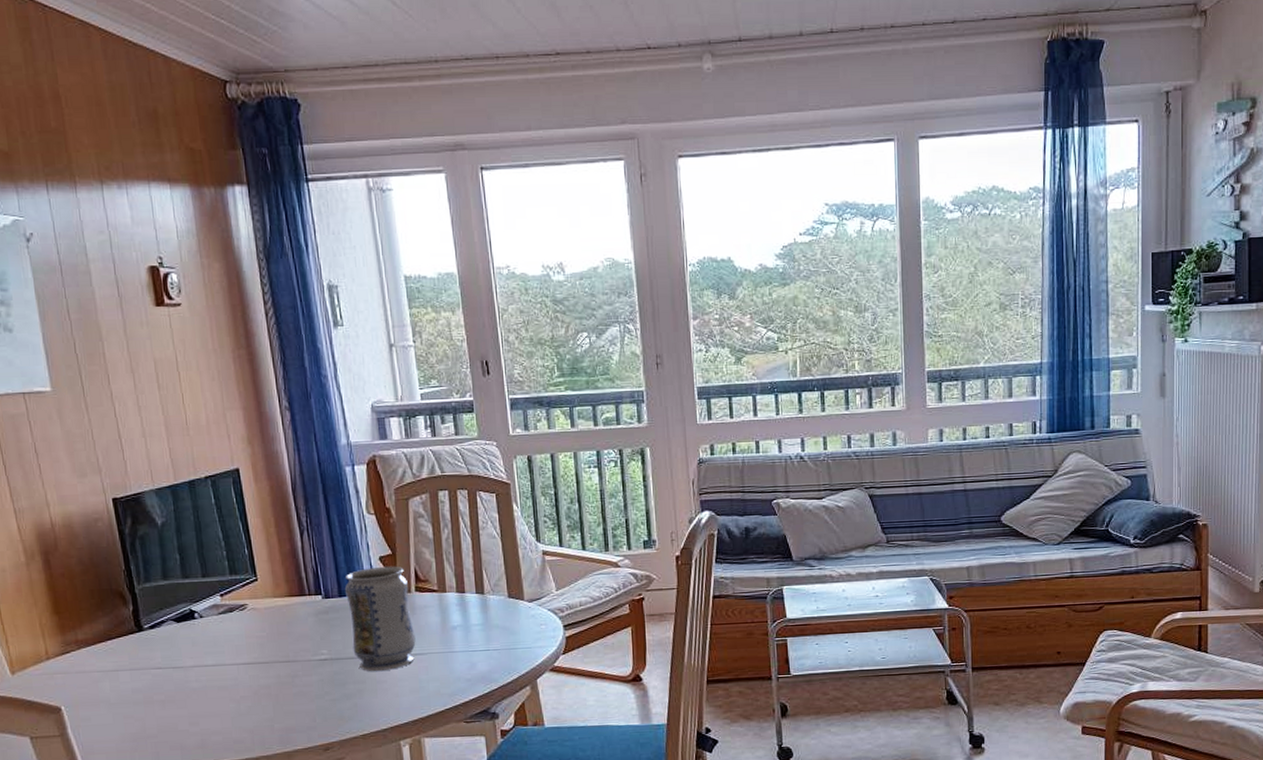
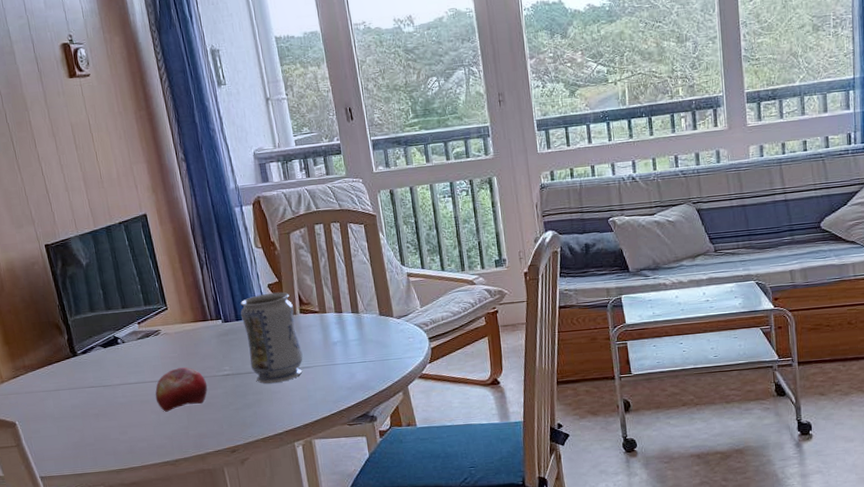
fruit: none [235,649,301,701] -> present [155,367,208,412]

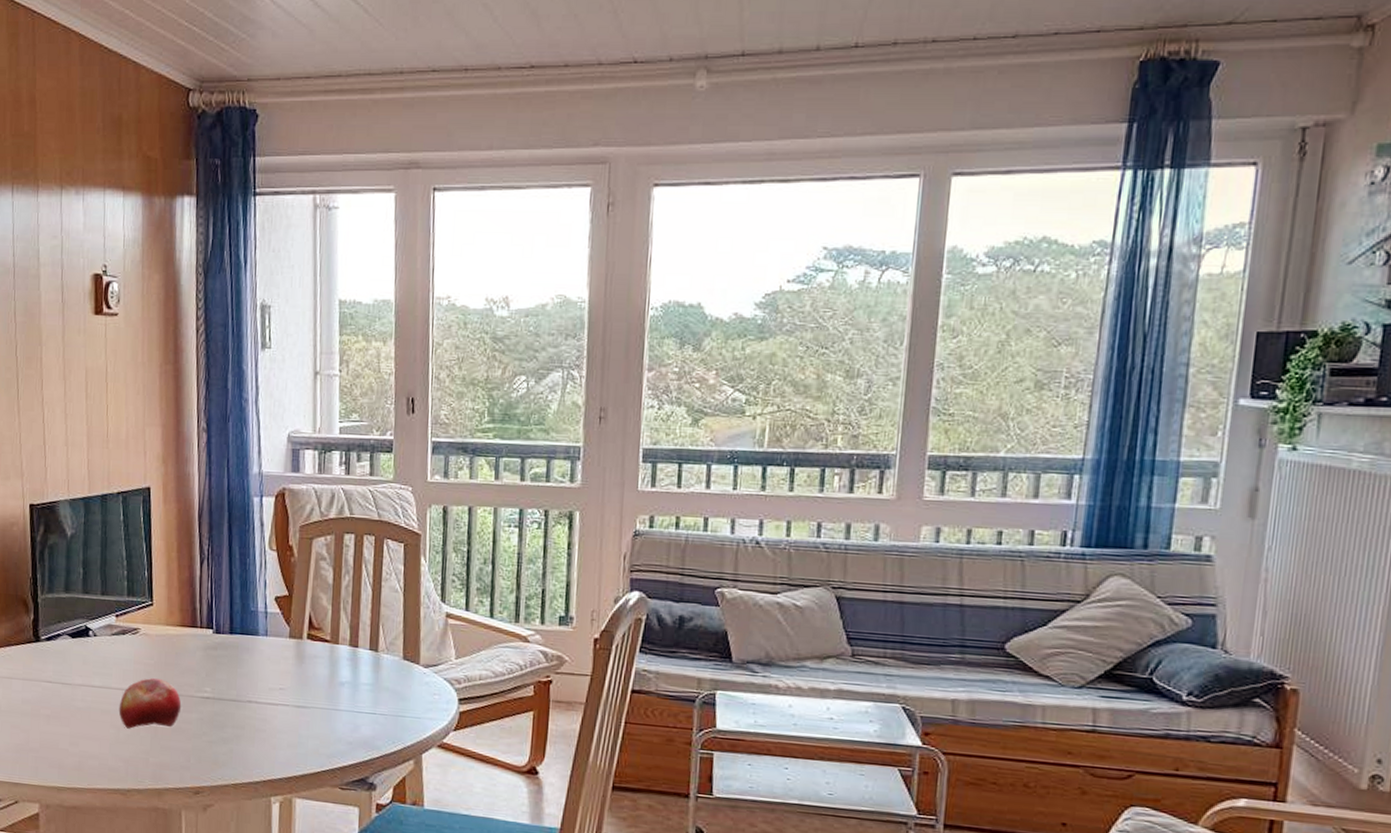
vase: present [240,292,303,384] -> none [236,607,301,719]

